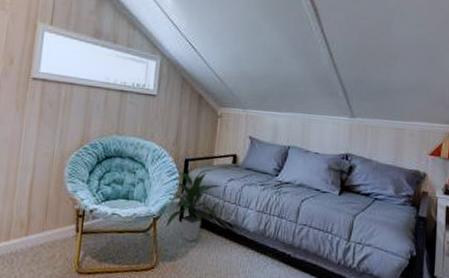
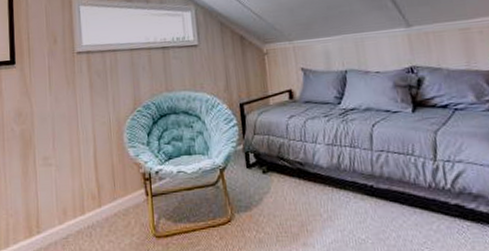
indoor plant: present [165,171,222,242] -> none [233,114,285,189]

